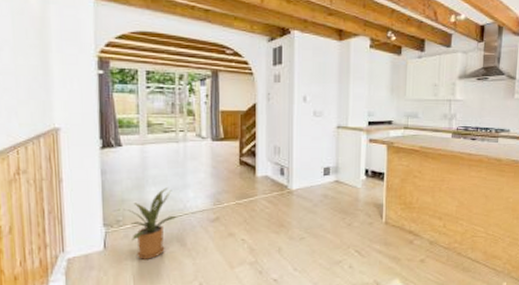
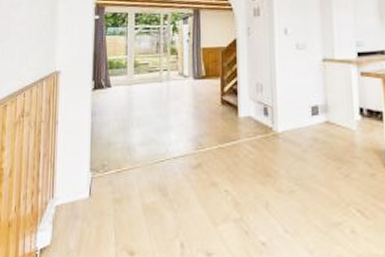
house plant: present [113,187,179,259] -> none [100,130,161,210]

